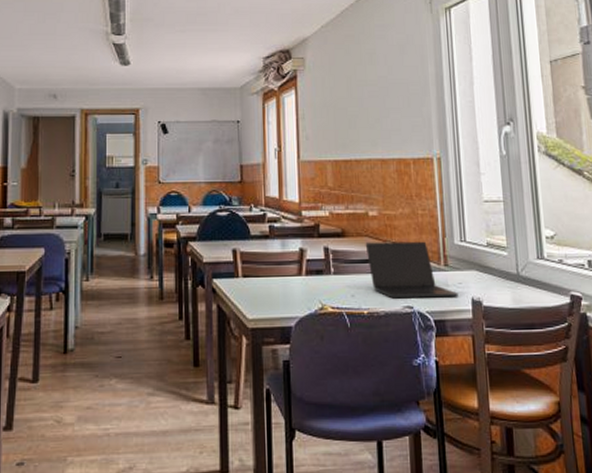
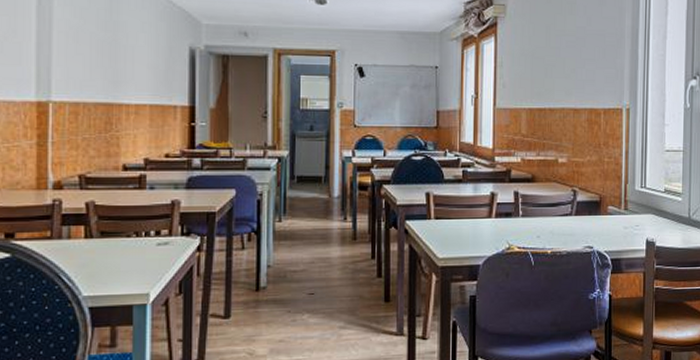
laptop: present [365,241,458,299] -> none [553,187,635,240]

